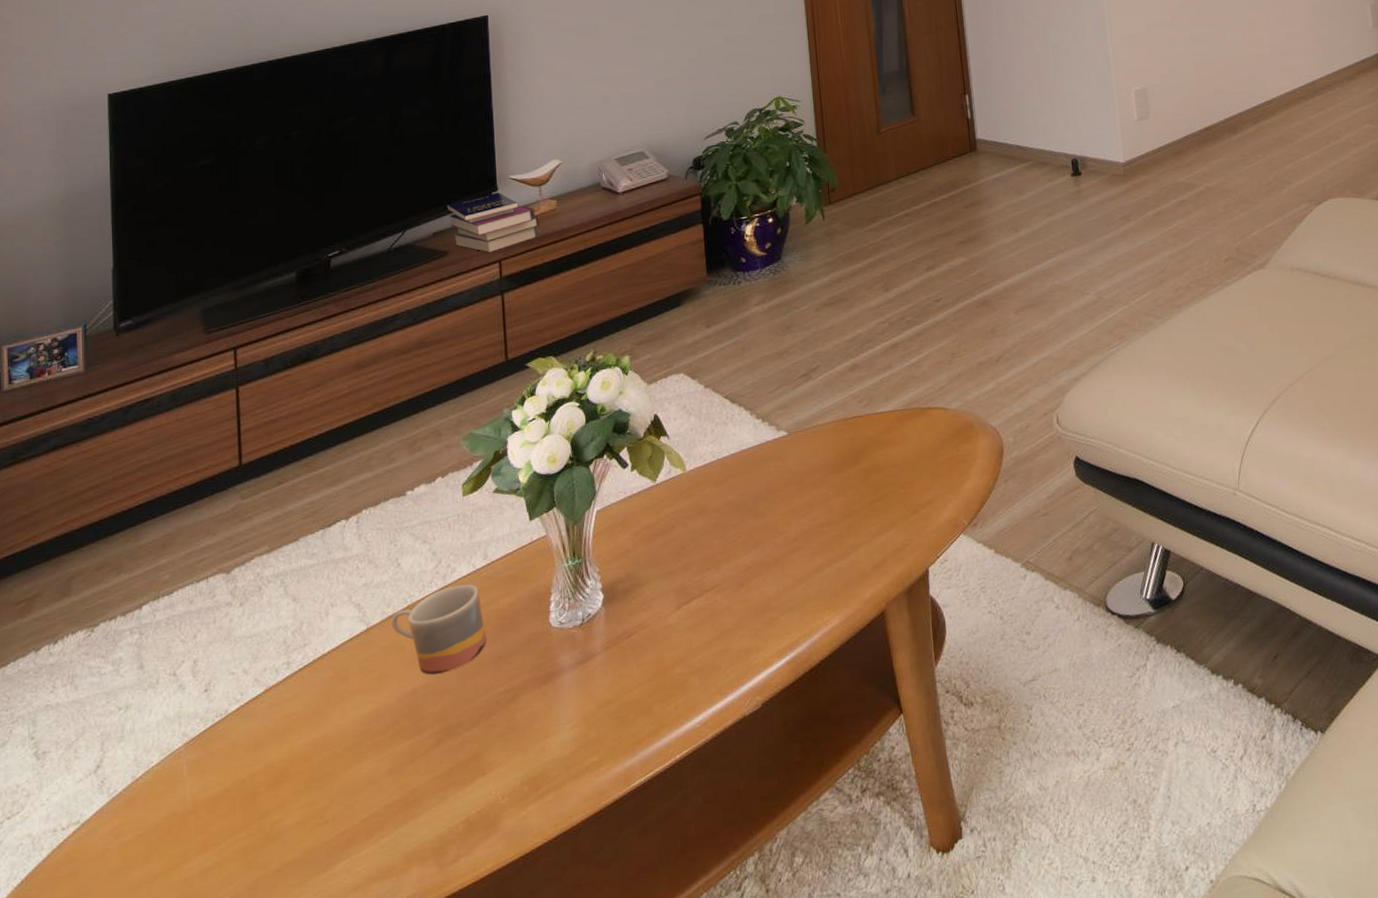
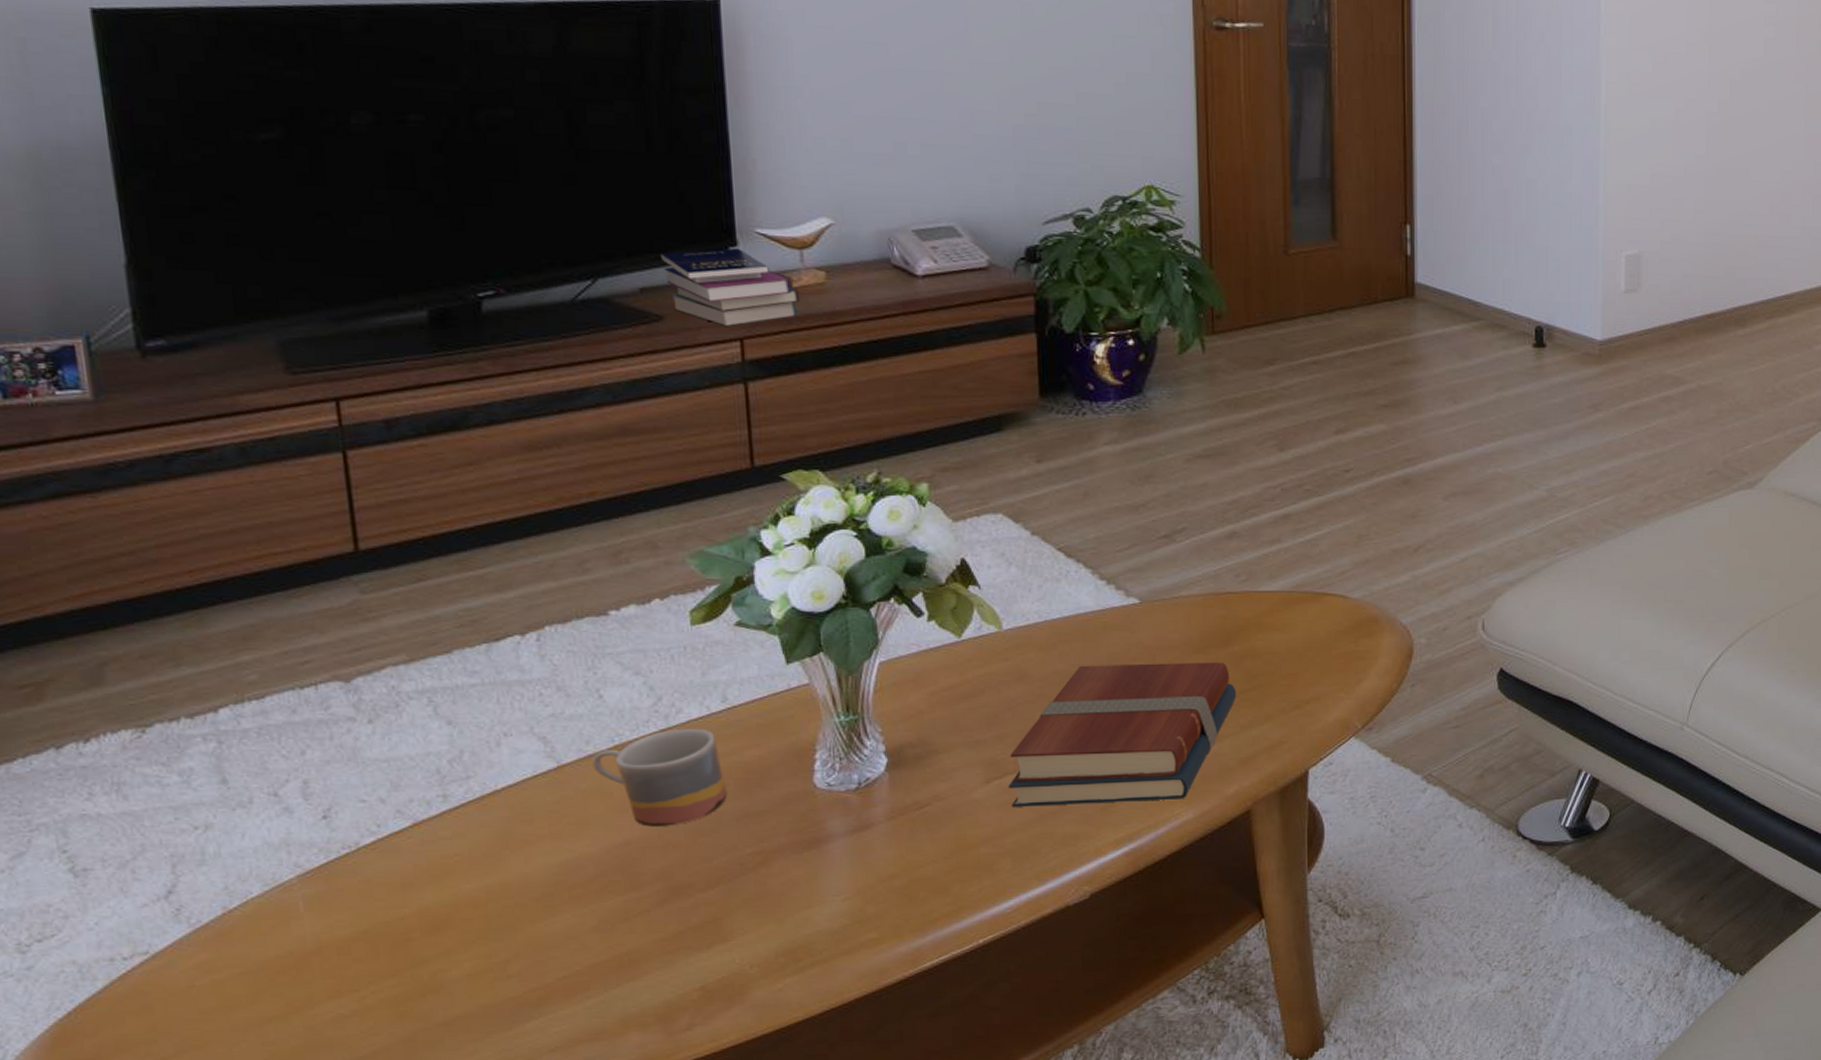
books: none [694,478,867,628] -> present [1008,662,1237,807]

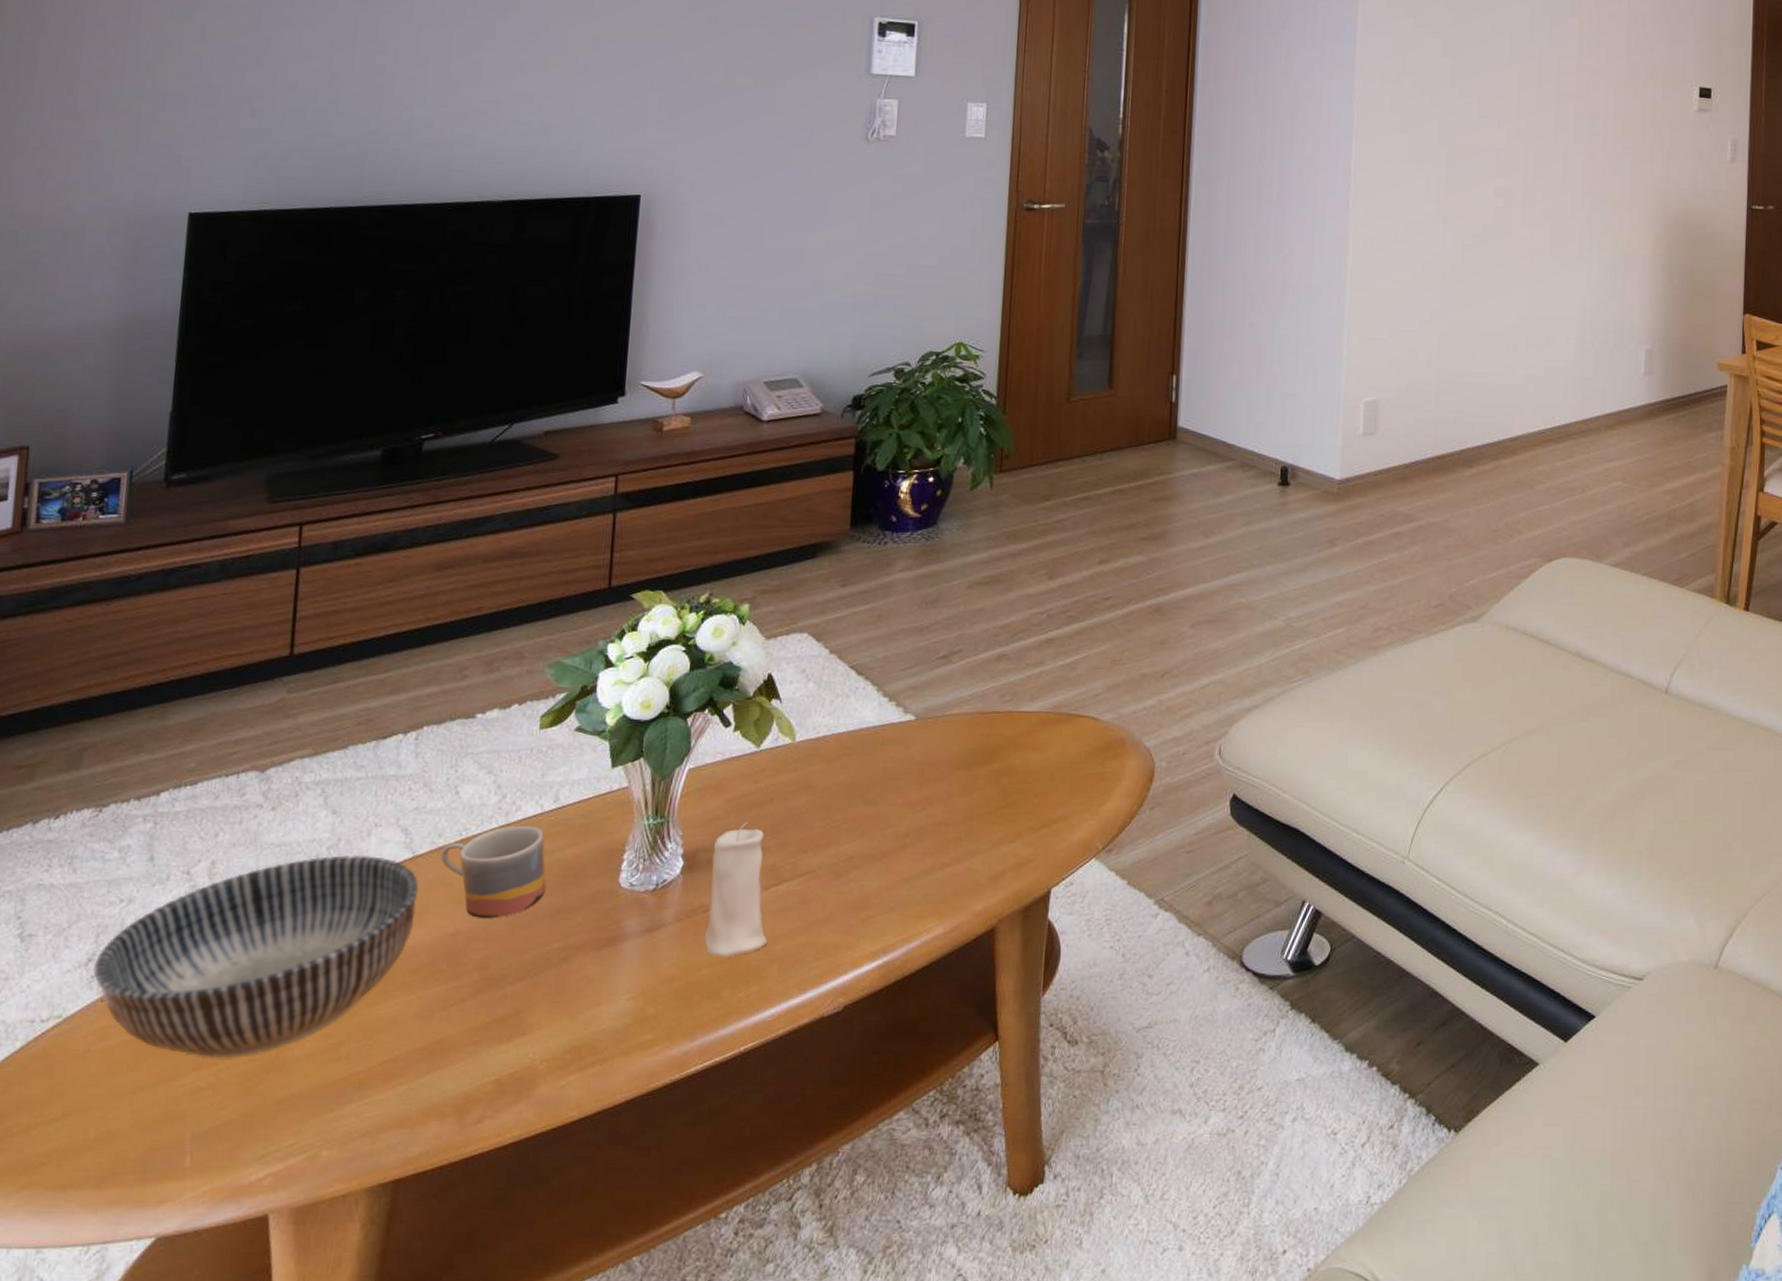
bowl: none [175,766,573,985] -> present [92,854,419,1058]
books: present [661,247,800,327] -> none [565,397,668,465]
candle: none [920,715,996,853] -> present [704,822,768,957]
books: present [1008,662,1237,807] -> none [783,778,993,915]

